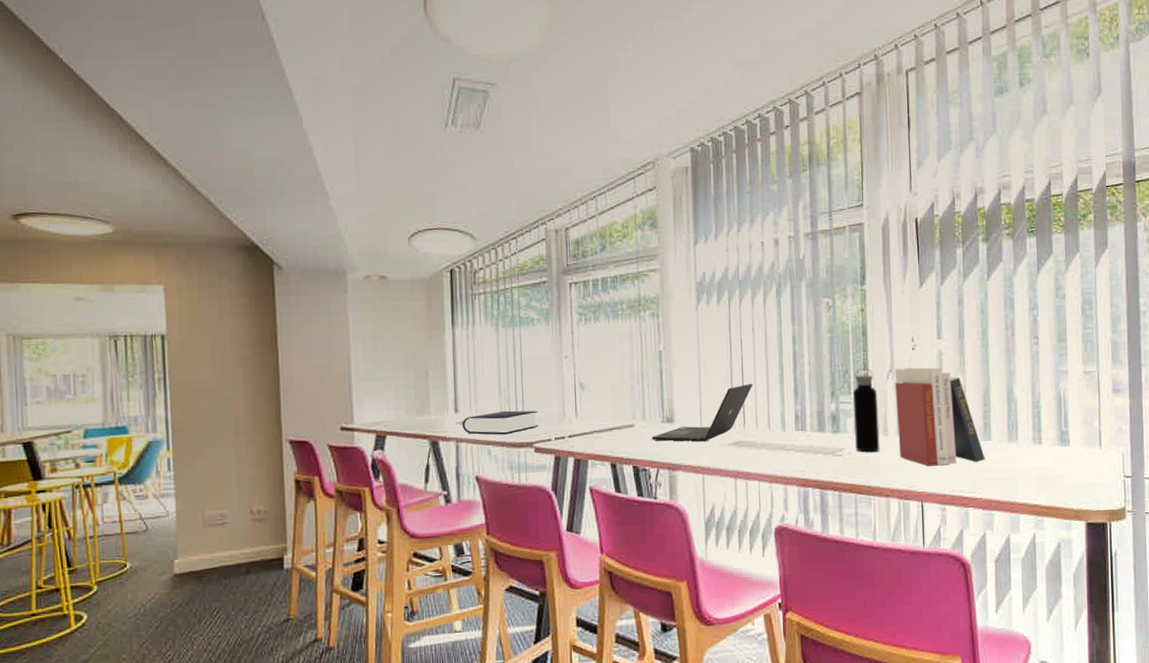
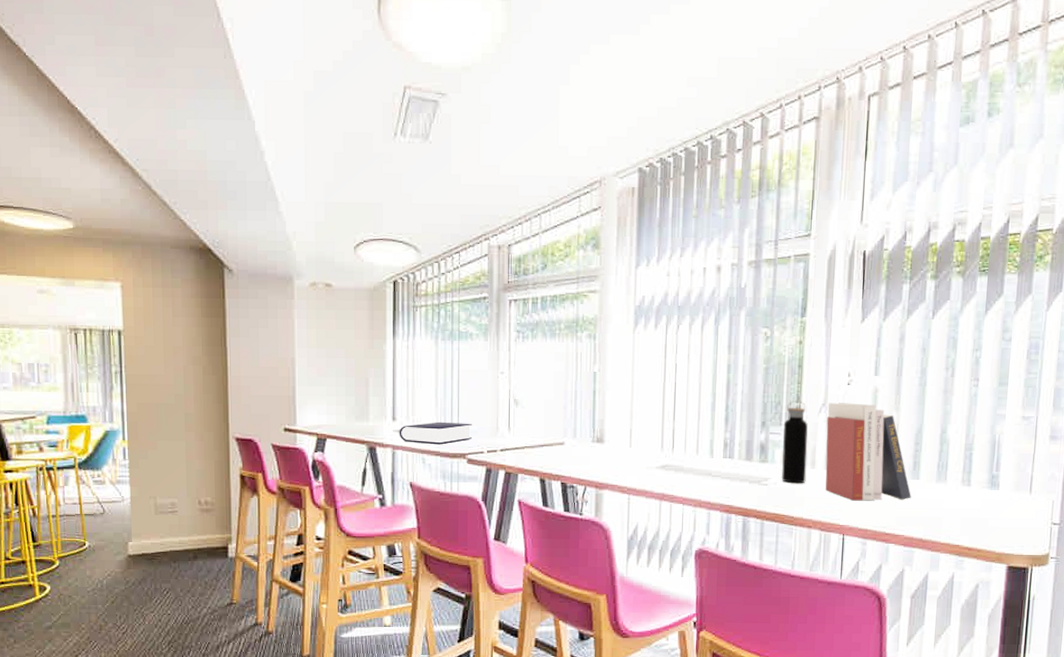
laptop: present [651,383,753,442] -> none [581,409,685,463]

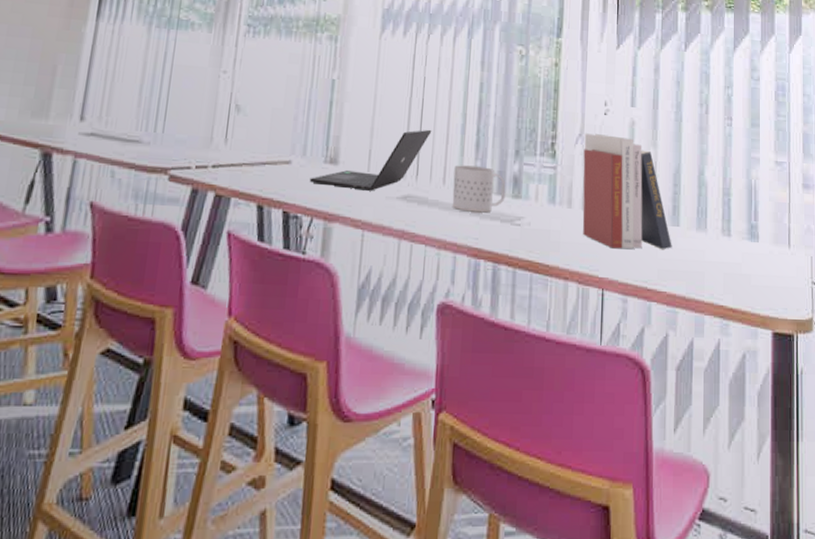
book: present [399,421,472,445] -> none [85,125,181,155]
laptop: none [581,409,685,463] -> present [309,129,432,191]
mug: none [705,437,754,476] -> present [452,165,506,213]
water bottle: present [781,401,808,483] -> none [535,128,564,225]

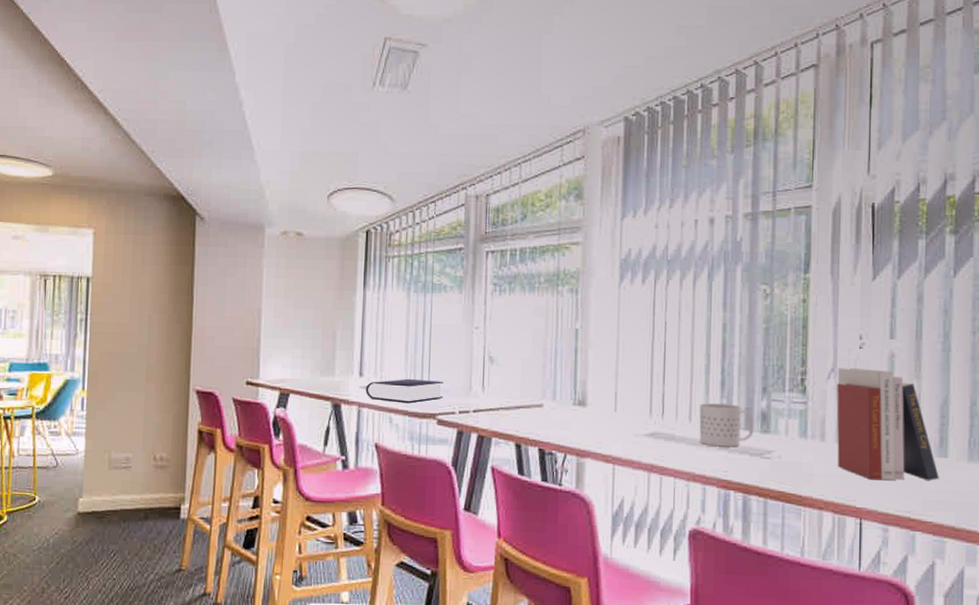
book: none [85,125,181,155] -> present [365,378,443,404]
laptop: present [309,129,432,191] -> none [561,371,676,429]

